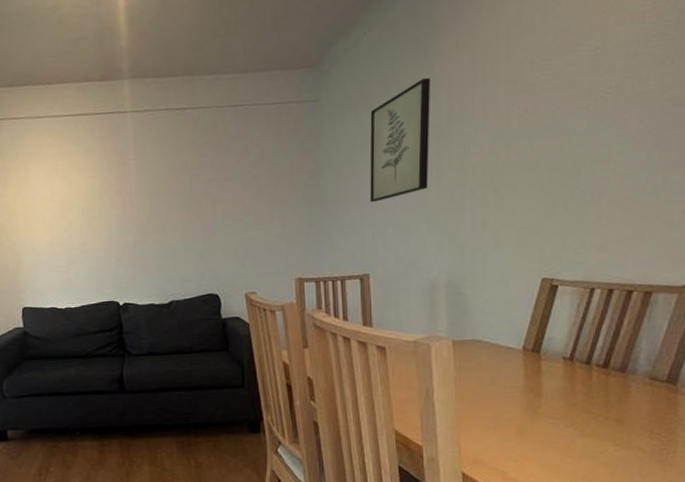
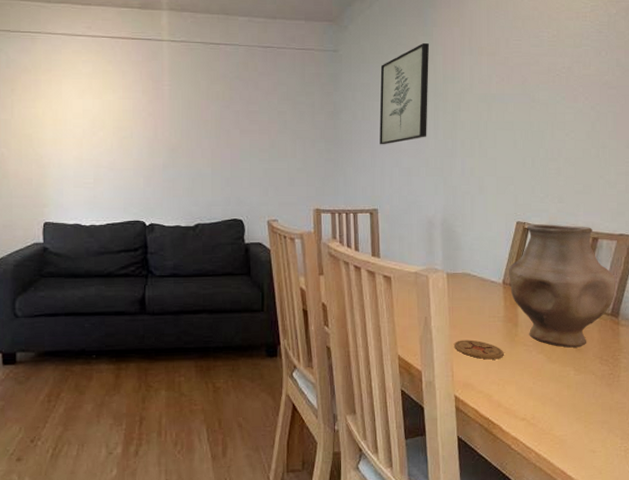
coaster: none [462,412,523,434] -> present [454,339,504,360]
vase: none [531,278,675,420] -> present [509,224,616,348]

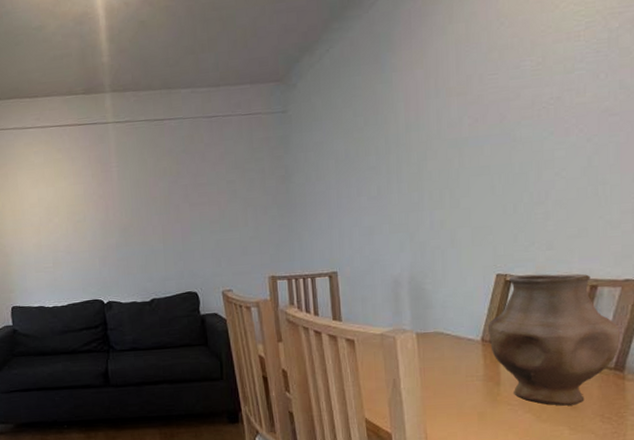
wall art: present [379,42,430,145] -> none [334,90,390,205]
coaster: present [454,339,504,360] -> none [427,400,485,421]

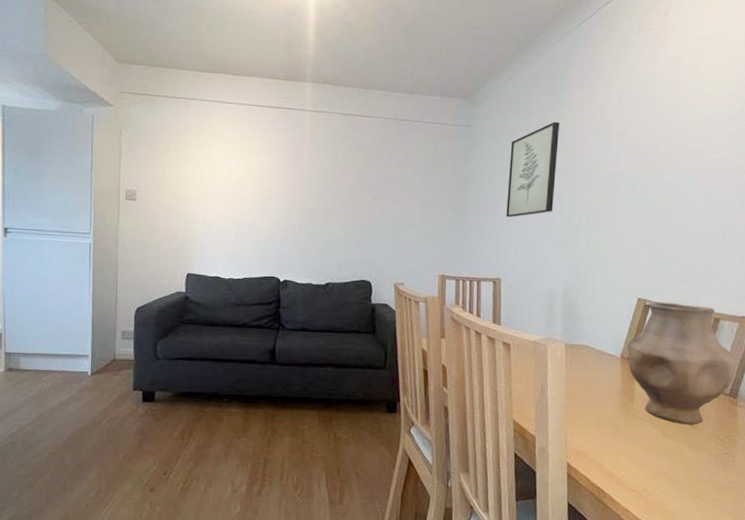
wall art: none [334,90,390,205] -> present [506,121,560,218]

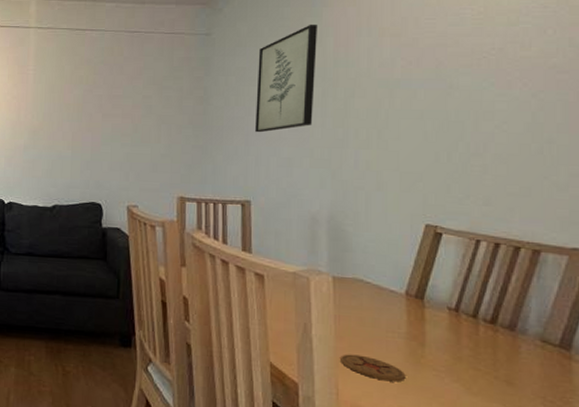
coaster: none [569,409,619,431] -> present [341,354,406,382]
vase: present [627,302,736,425] -> none [414,228,568,381]

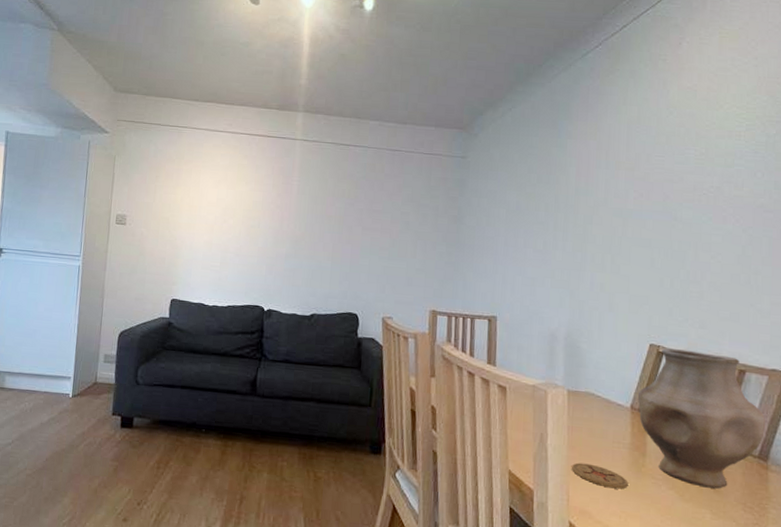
wall art: present [255,24,318,133] -> none [503,153,563,253]
vase: none [414,228,568,381] -> present [638,348,766,489]

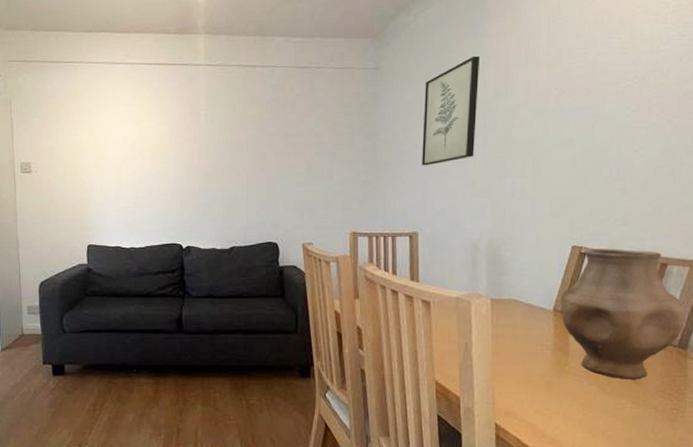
wall art: none [503,153,563,253] -> present [422,55,481,166]
coaster: present [572,462,629,489] -> none [497,367,552,389]

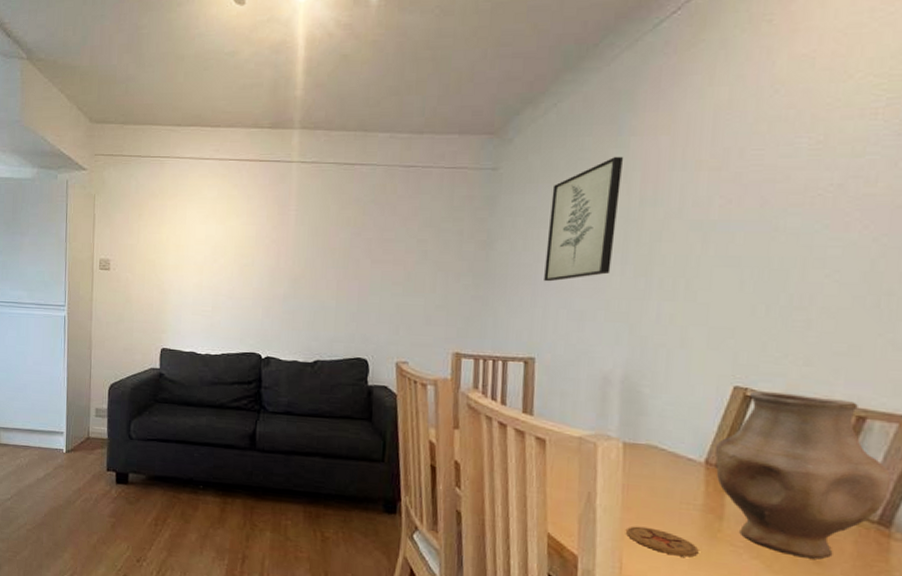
coaster: none [497,367,552,389] -> present [626,526,699,558]

